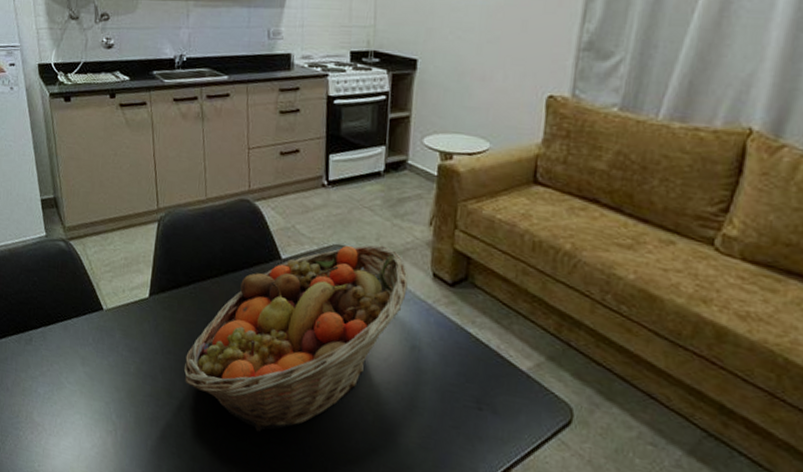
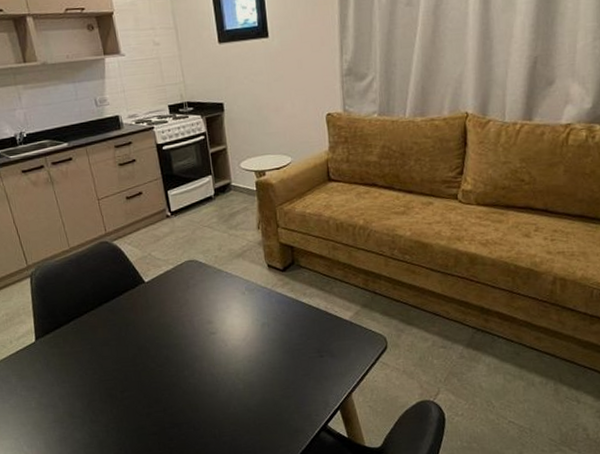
fruit basket: present [183,244,408,432] -> none [79,252,251,424]

